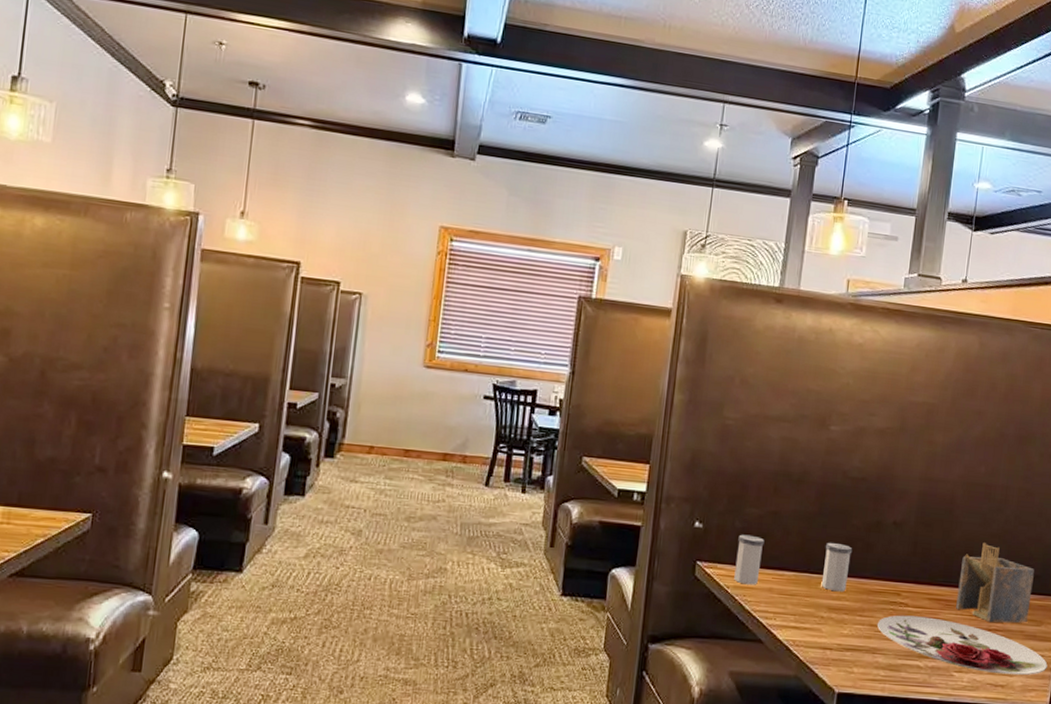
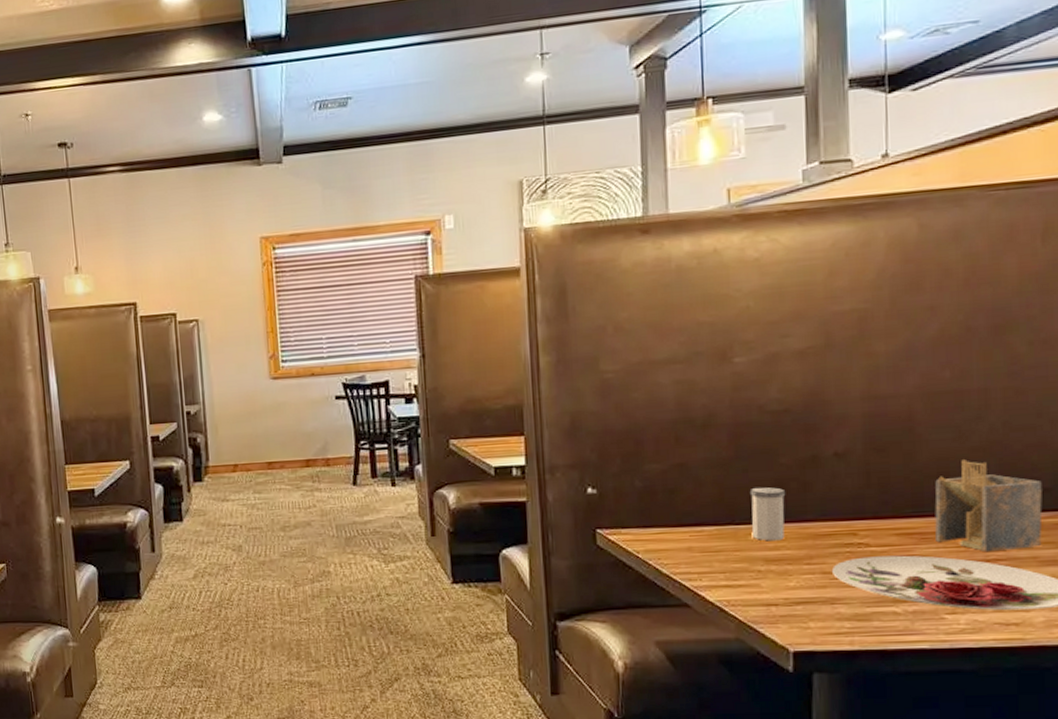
salt shaker: present [734,534,765,585] -> none [641,493,674,547]

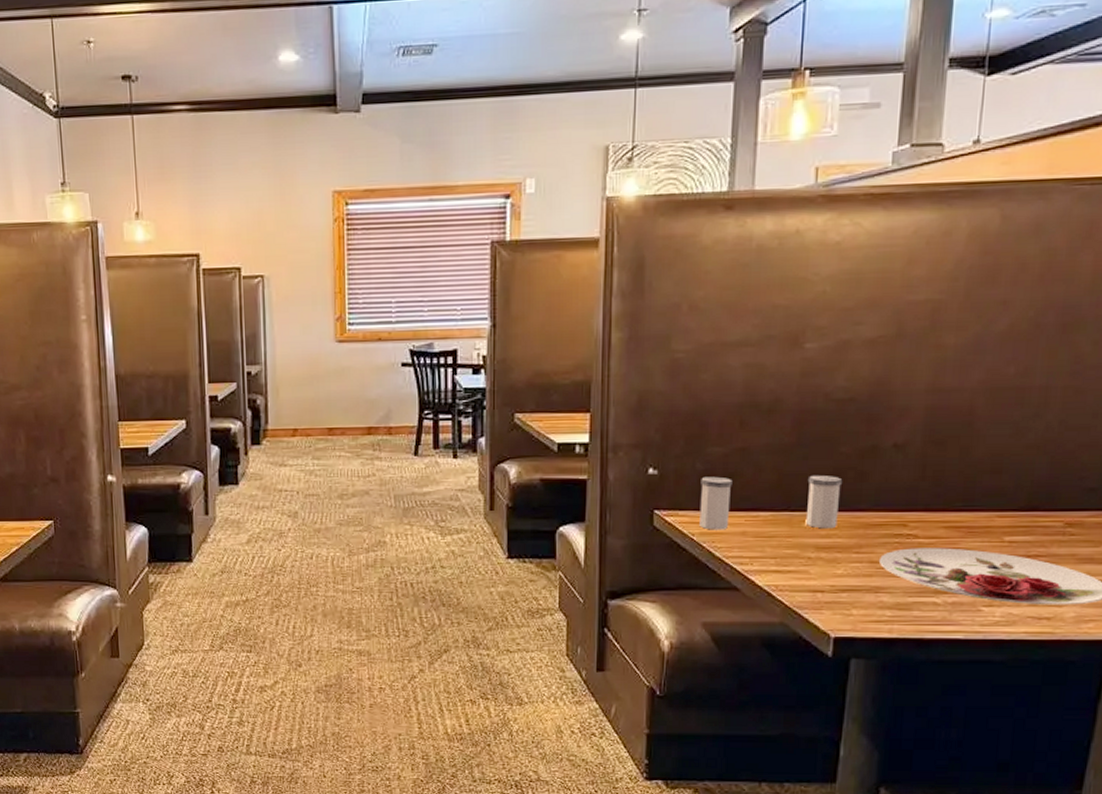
salt shaker: none [641,493,674,547] -> present [699,476,733,530]
napkin holder: present [934,459,1042,553] -> none [982,456,1089,548]

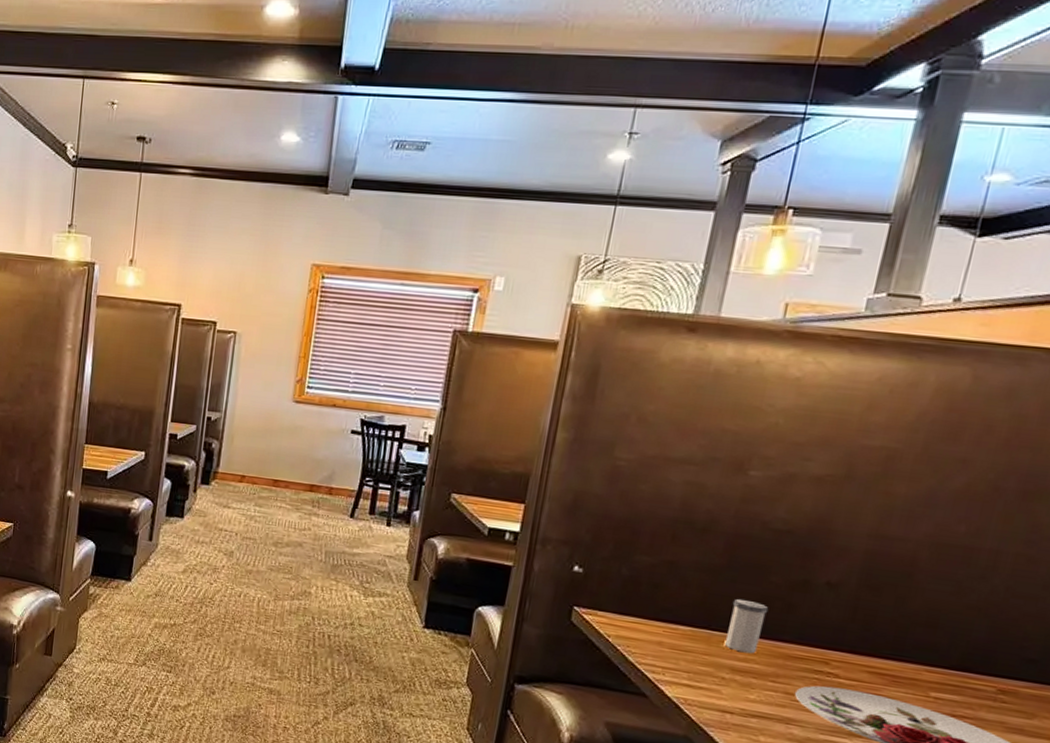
salt shaker: present [699,476,733,530] -> none [616,582,656,637]

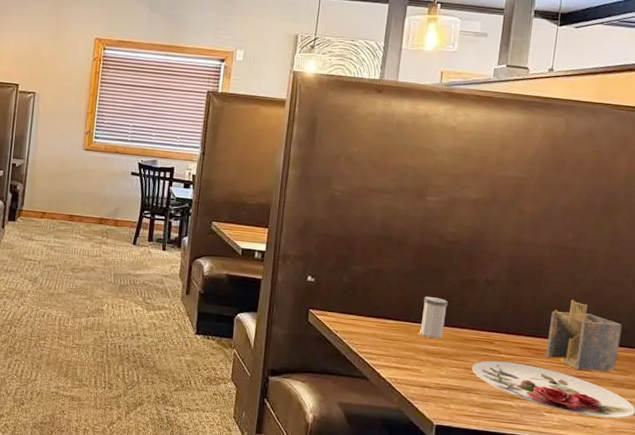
napkin holder: none [906,614,1030,714] -> present [546,300,622,372]

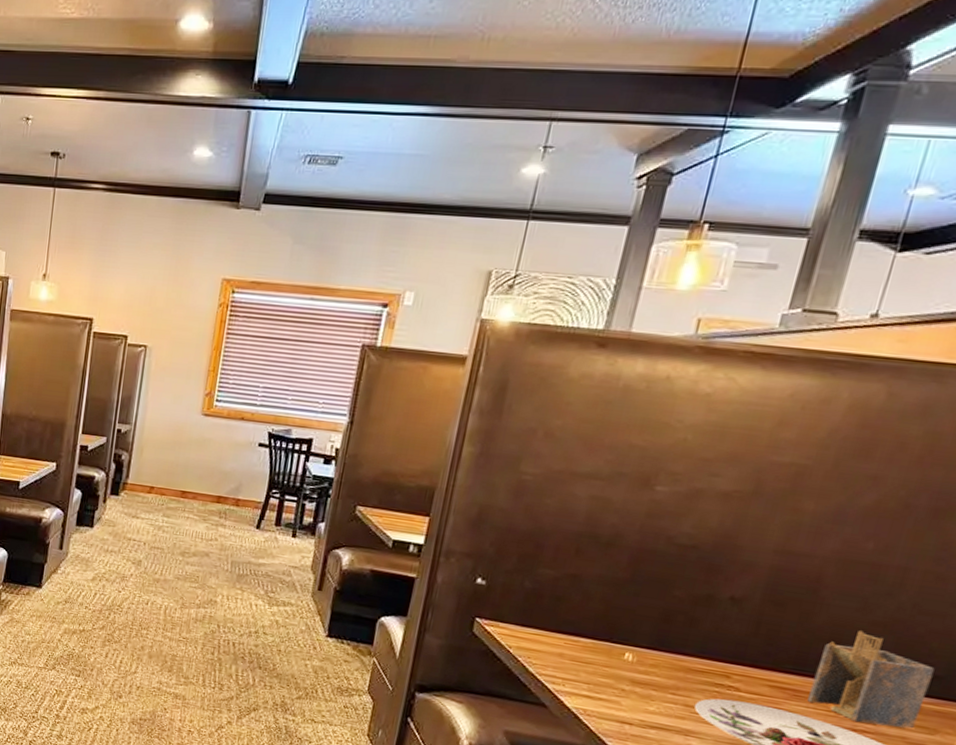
salt shaker: present [420,296,449,339] -> none [625,612,671,667]

